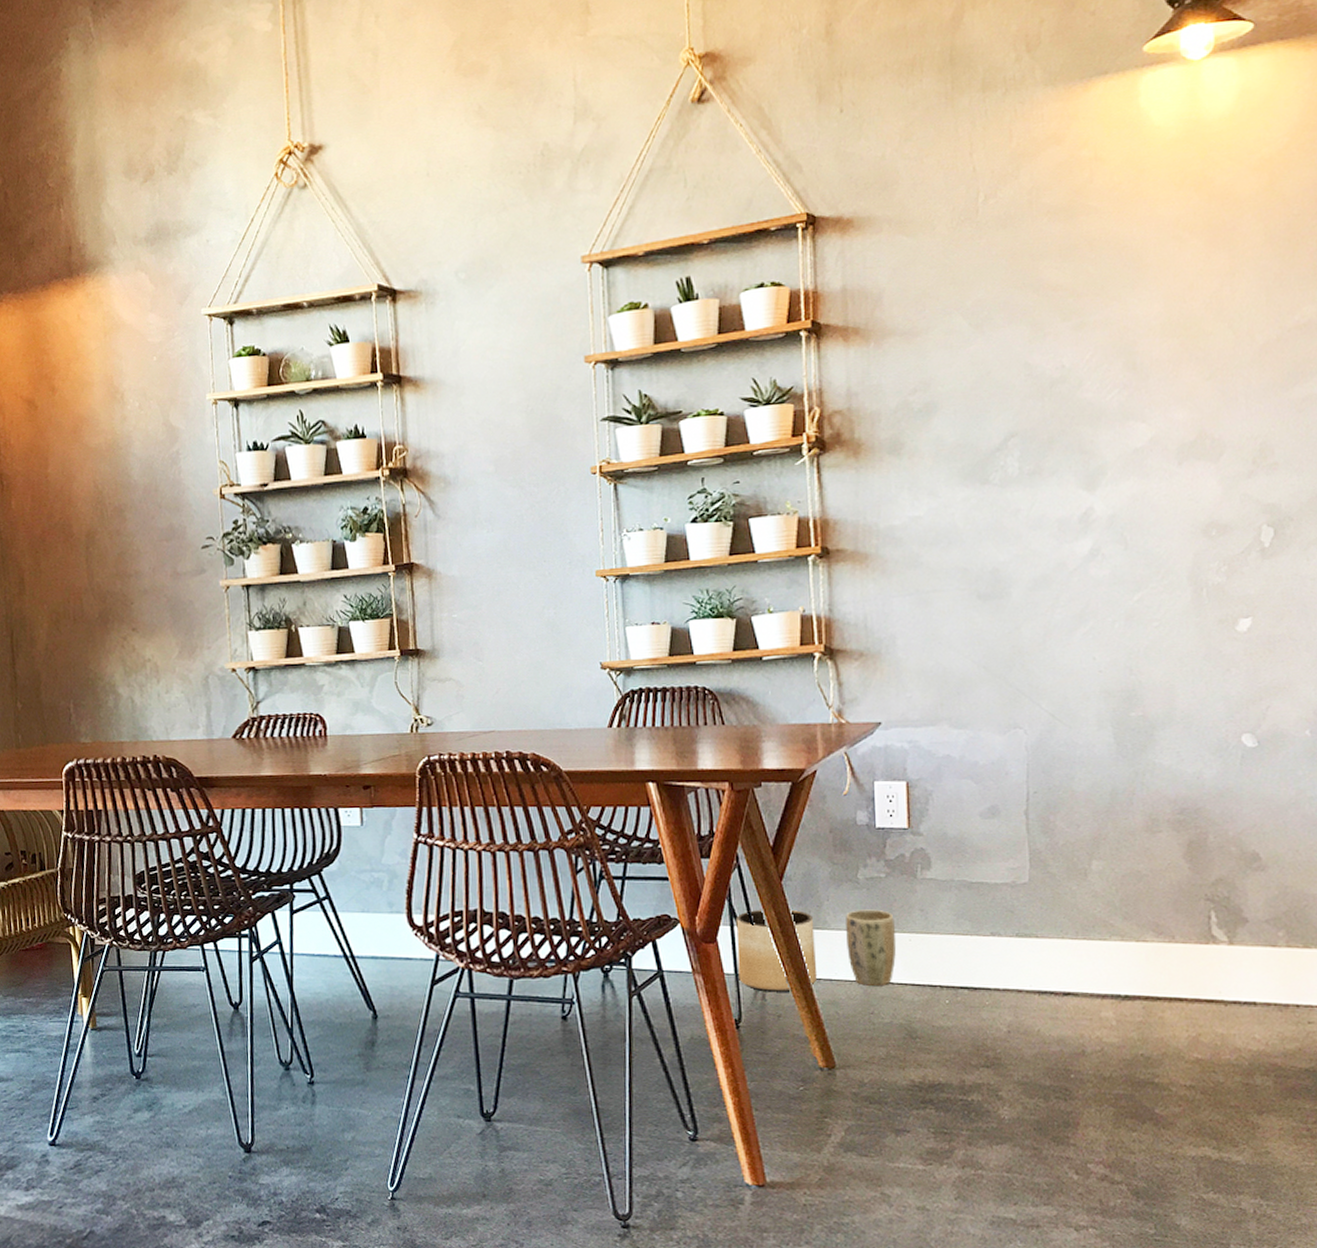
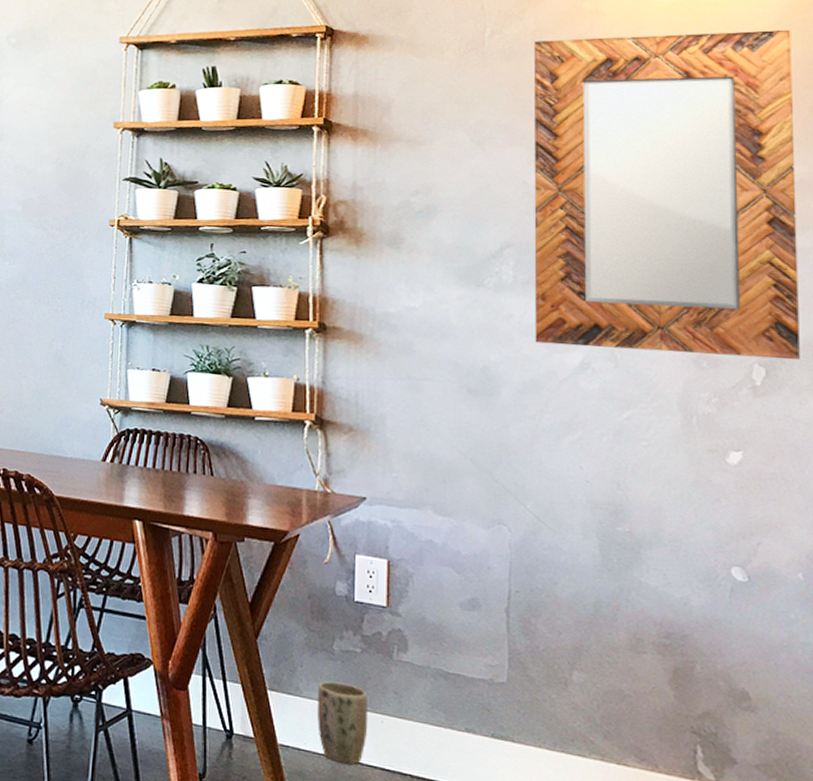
planter: present [736,909,818,992] -> none [206,663,286,754]
home mirror: none [1030,153,1308,536] -> present [533,29,800,360]

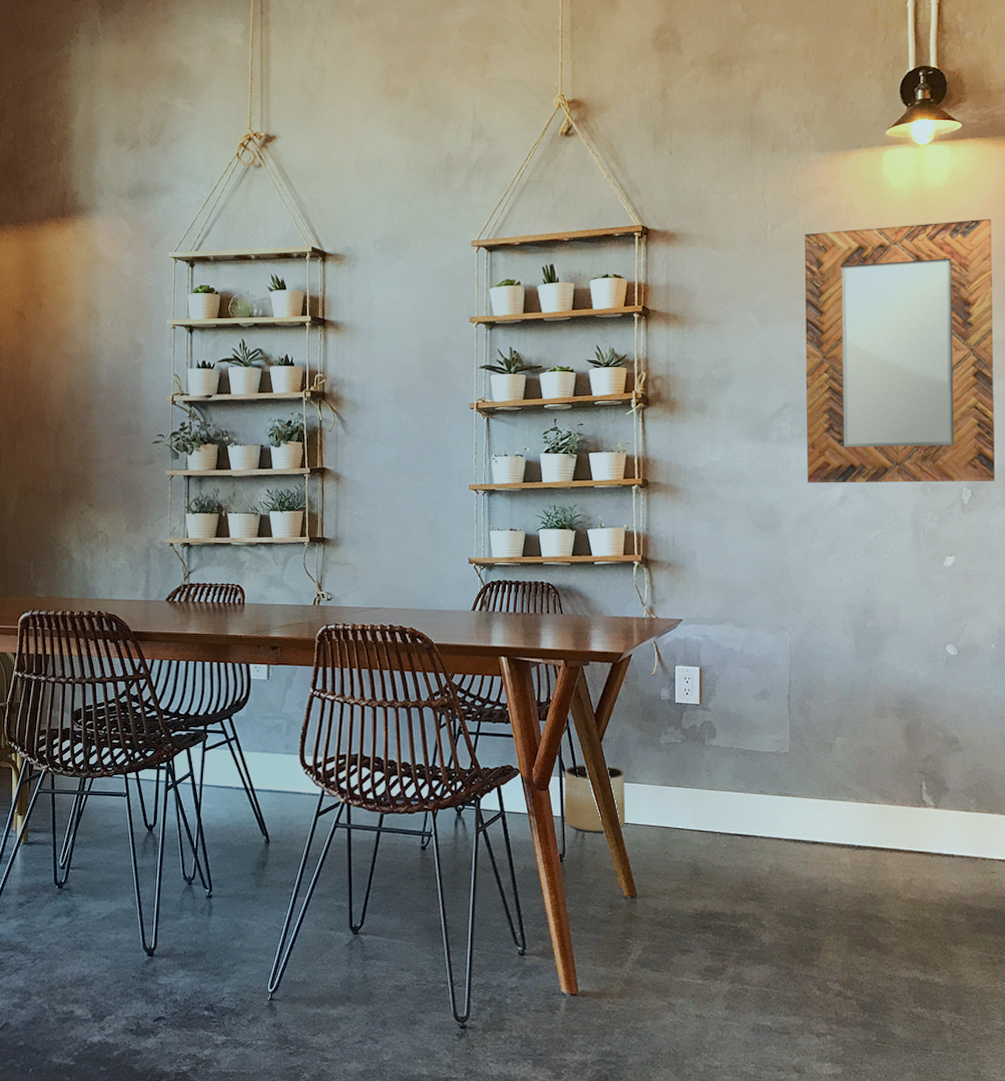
planter: none [206,663,286,754] -> present [564,764,626,833]
plant pot: present [317,681,369,765] -> none [649,768,688,830]

